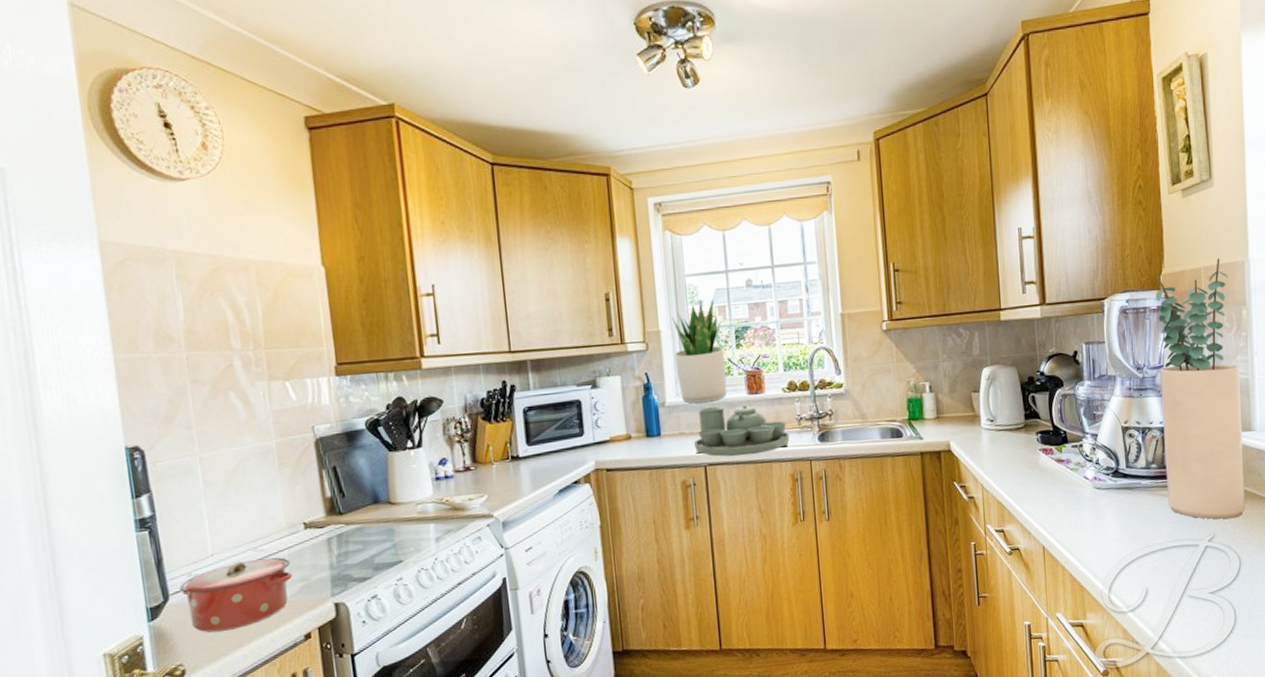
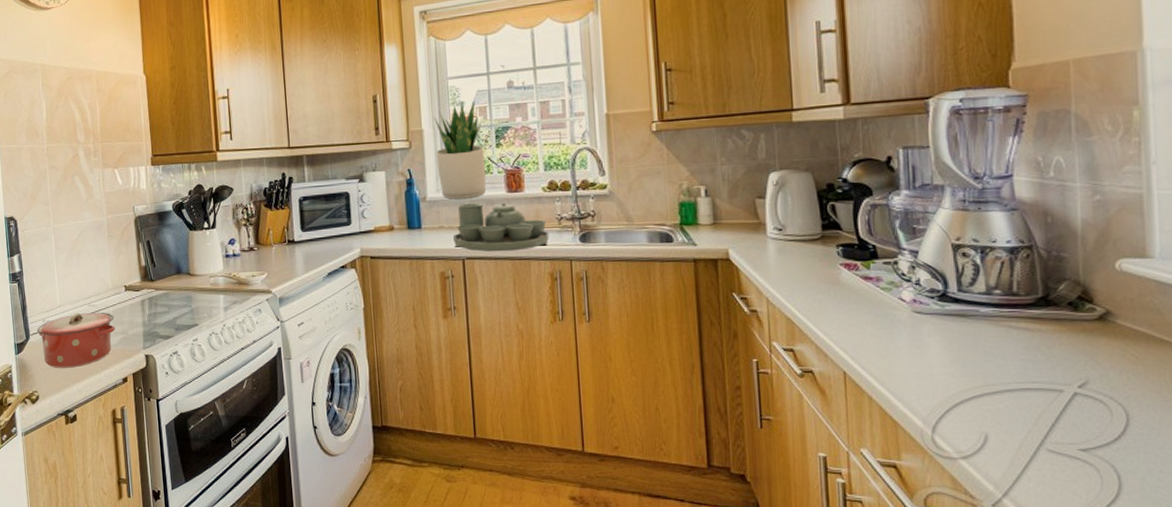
vase: present [1155,258,1245,520] -> none [1001,48,1136,363]

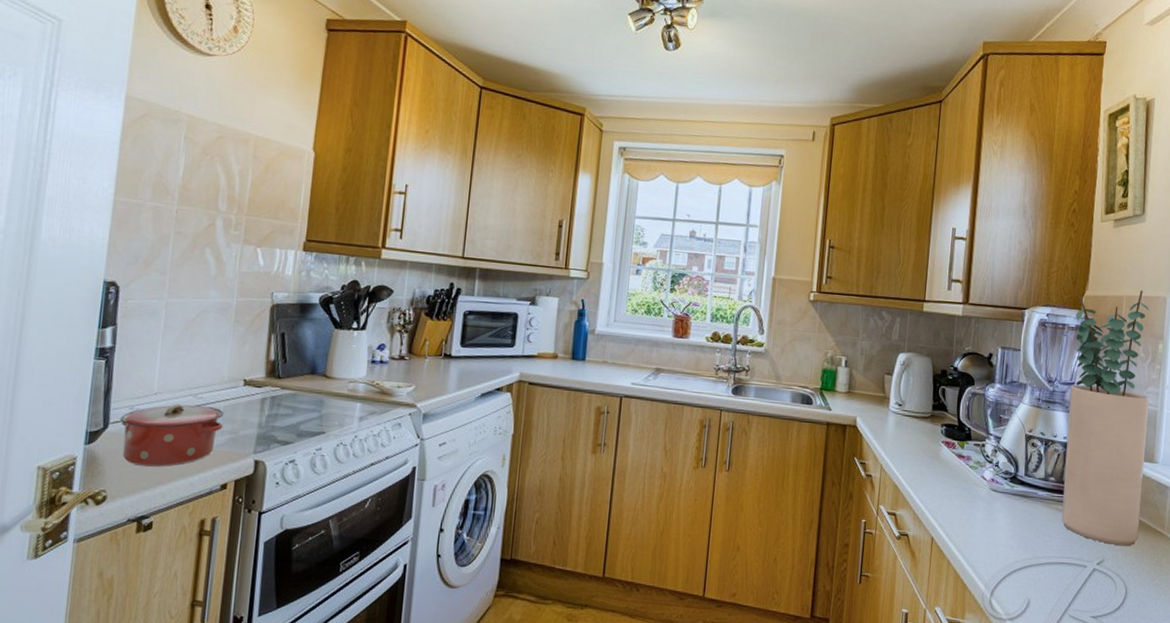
planter: present [433,100,487,199] -> none [610,241,661,338]
tea set: present [453,203,549,252] -> none [615,341,705,395]
vase: none [1001,48,1136,363] -> present [1061,290,1150,547]

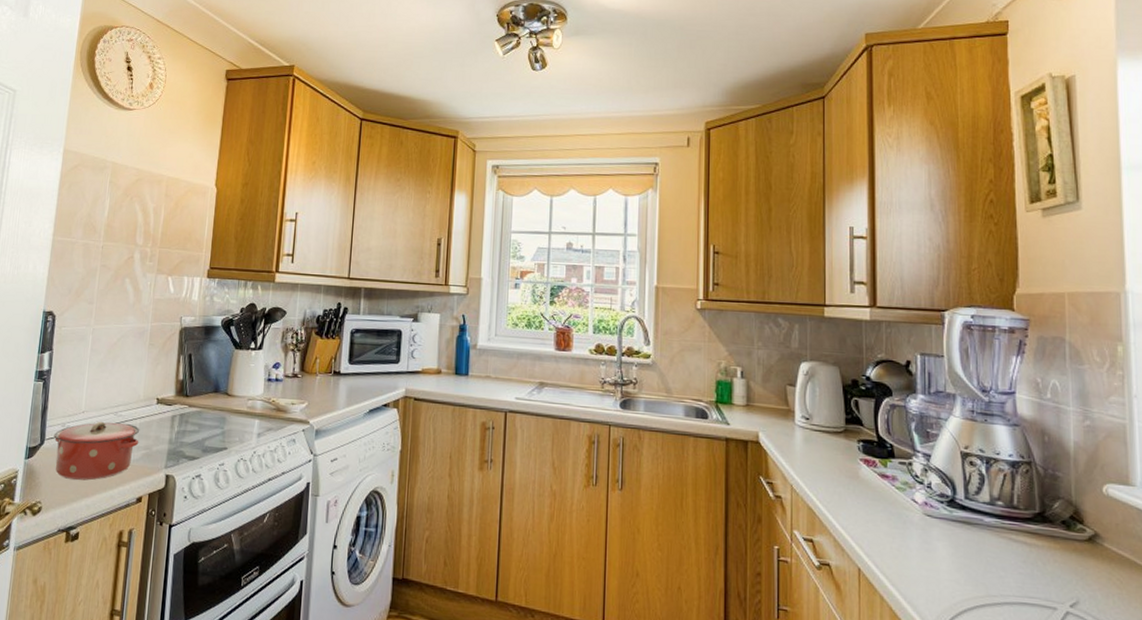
vase: present [1061,290,1150,547] -> none [1007,285,1121,586]

